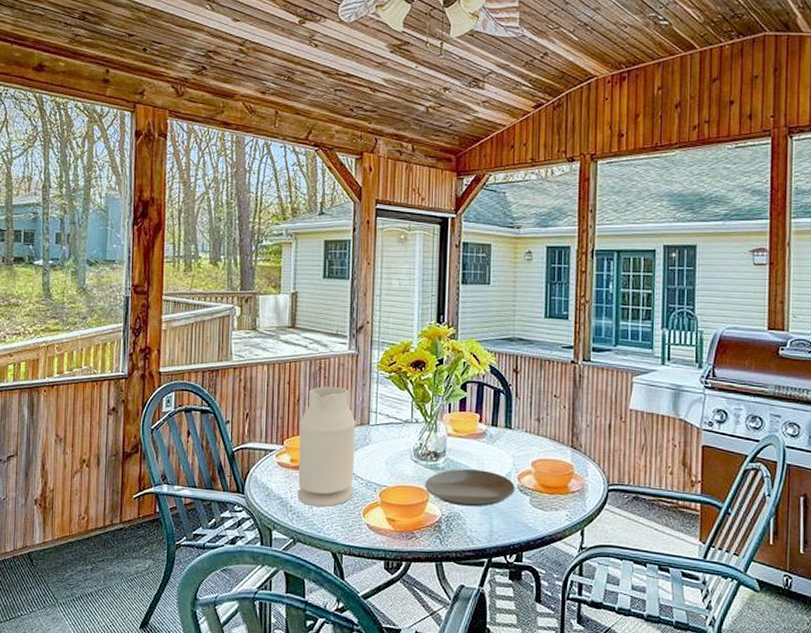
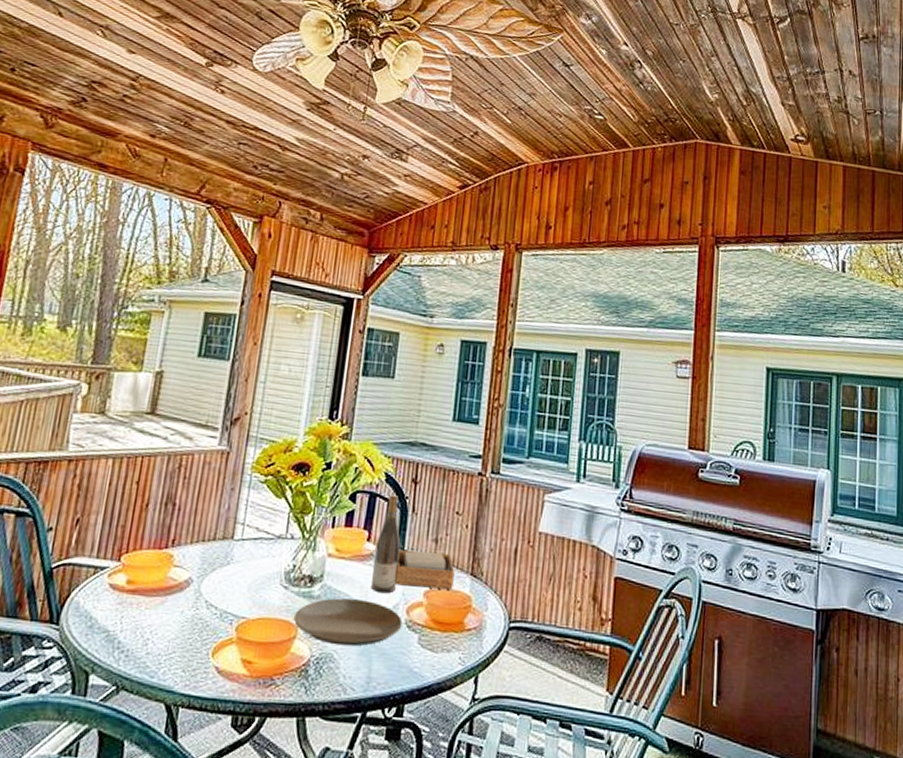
water jug: present [298,386,356,507] -> none [129,489,217,644]
wine bottle: none [486,383,508,465] -> present [371,495,401,594]
napkin holder: none [506,428,557,460] -> present [395,549,455,590]

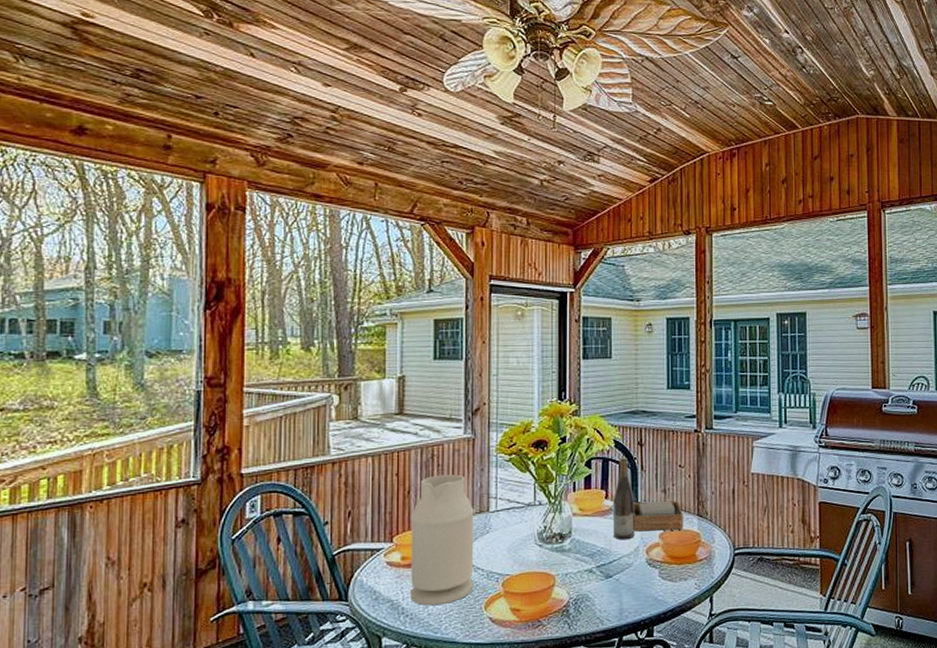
water jug: none [129,489,217,644] -> present [410,474,474,606]
platter: present [294,598,403,647] -> none [552,547,644,587]

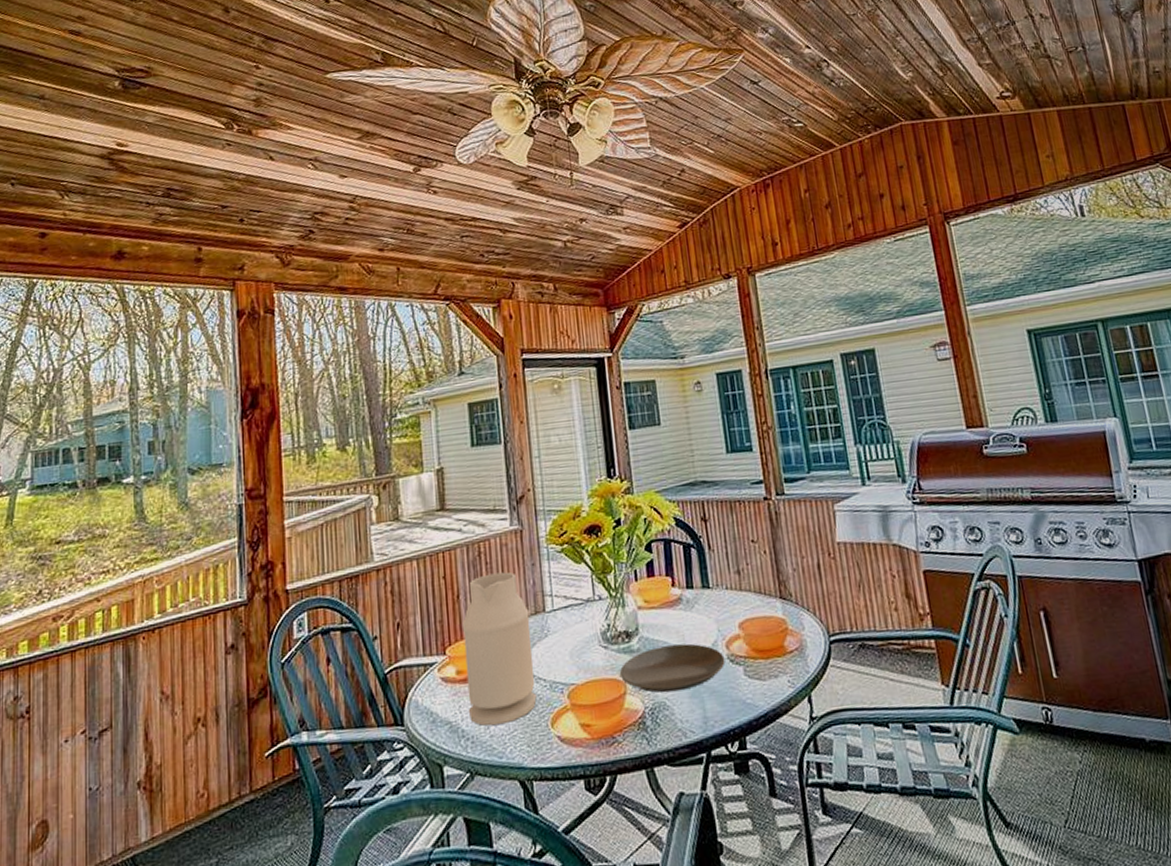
platter: none [552,547,644,587] -> present [620,643,726,693]
wine bottle: present [612,458,635,540] -> none [680,537,711,635]
napkin holder: present [633,500,683,532] -> none [704,582,766,623]

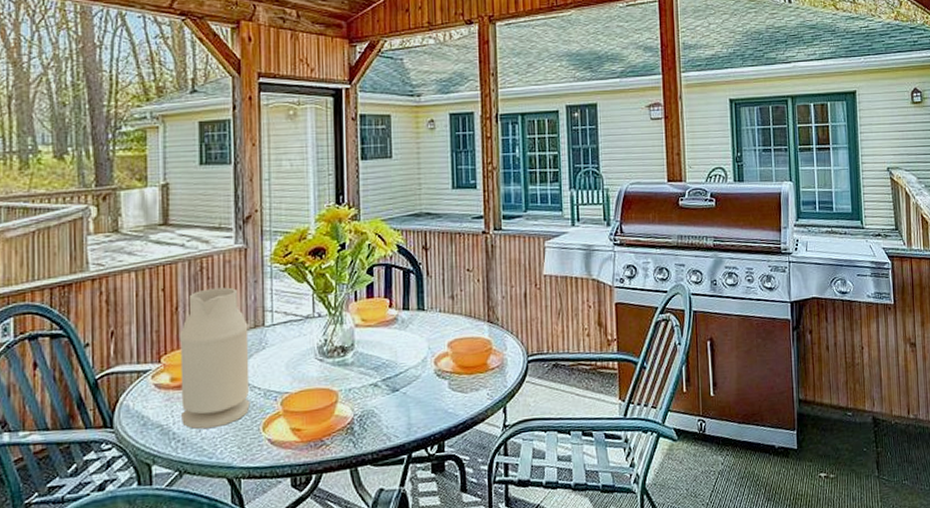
platter: present [620,643,726,693] -> none [334,359,432,402]

